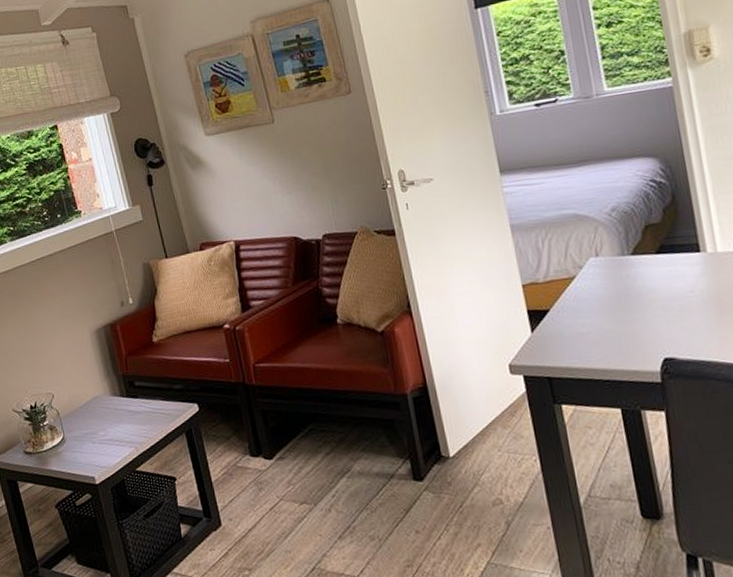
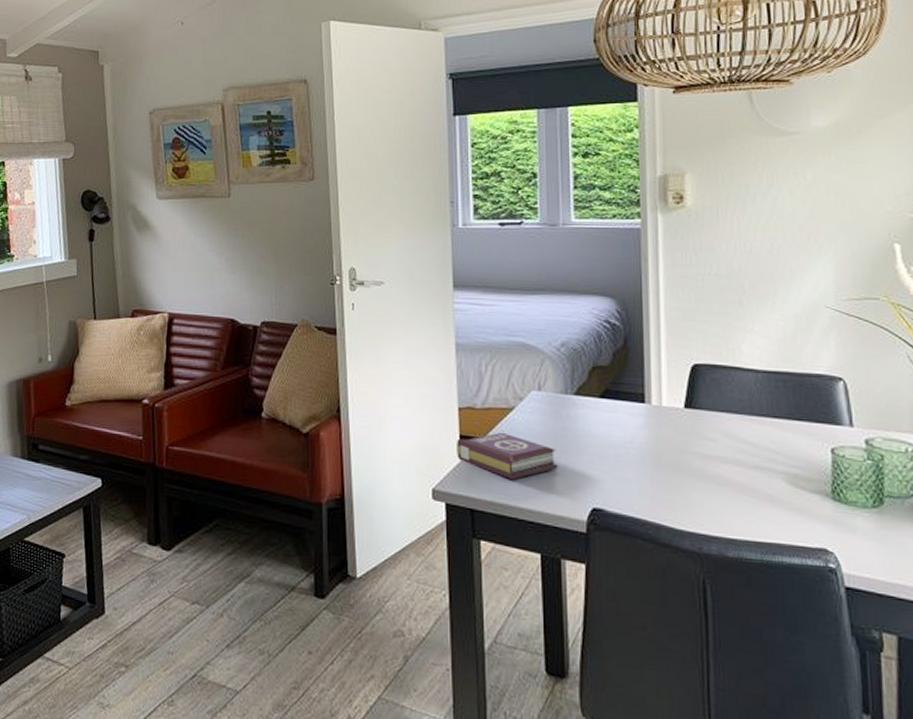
book: none [525,301,626,344] -> present [457,432,558,479]

